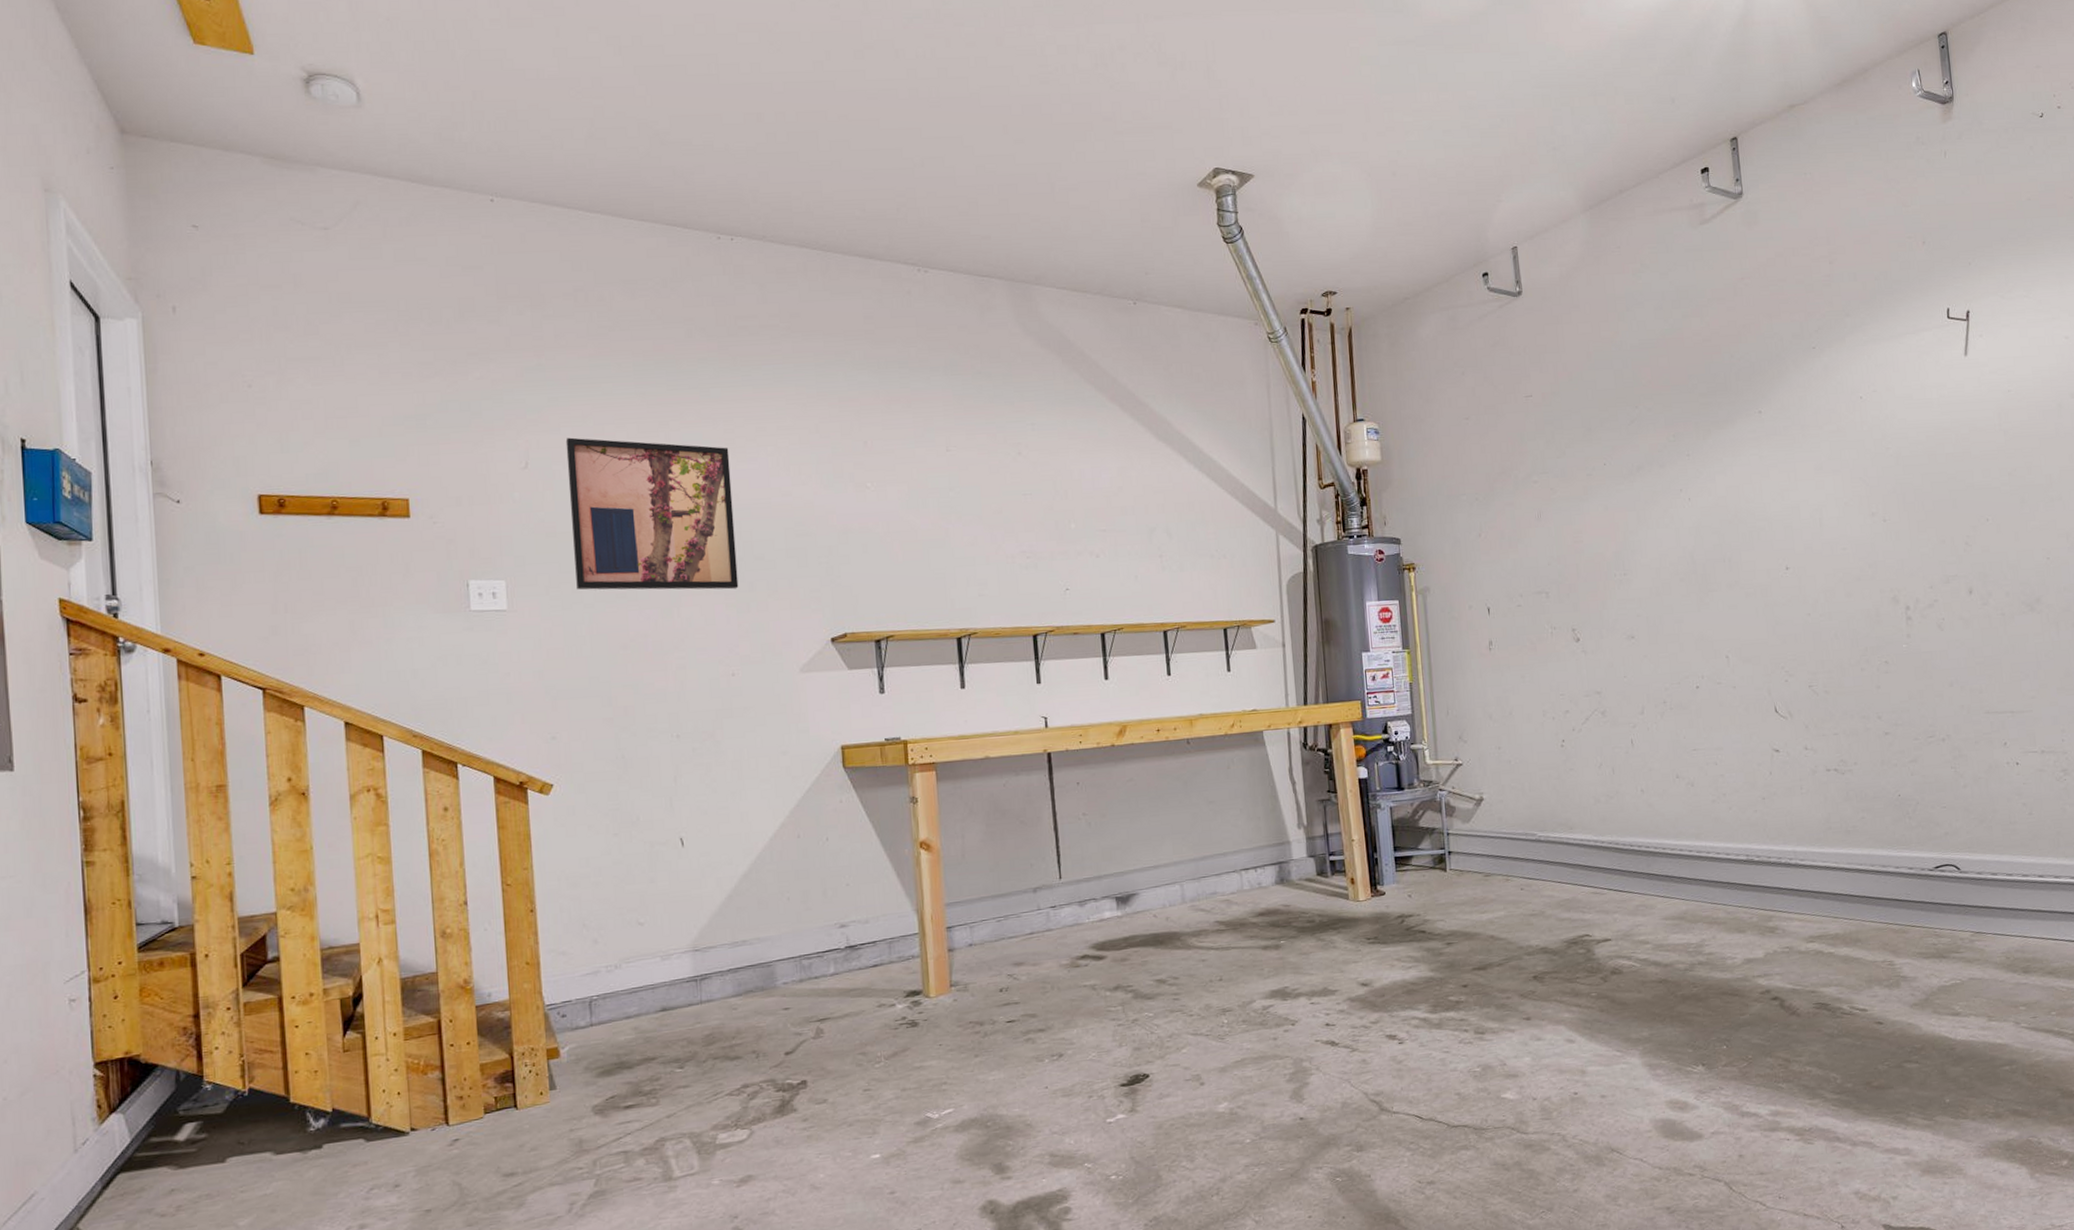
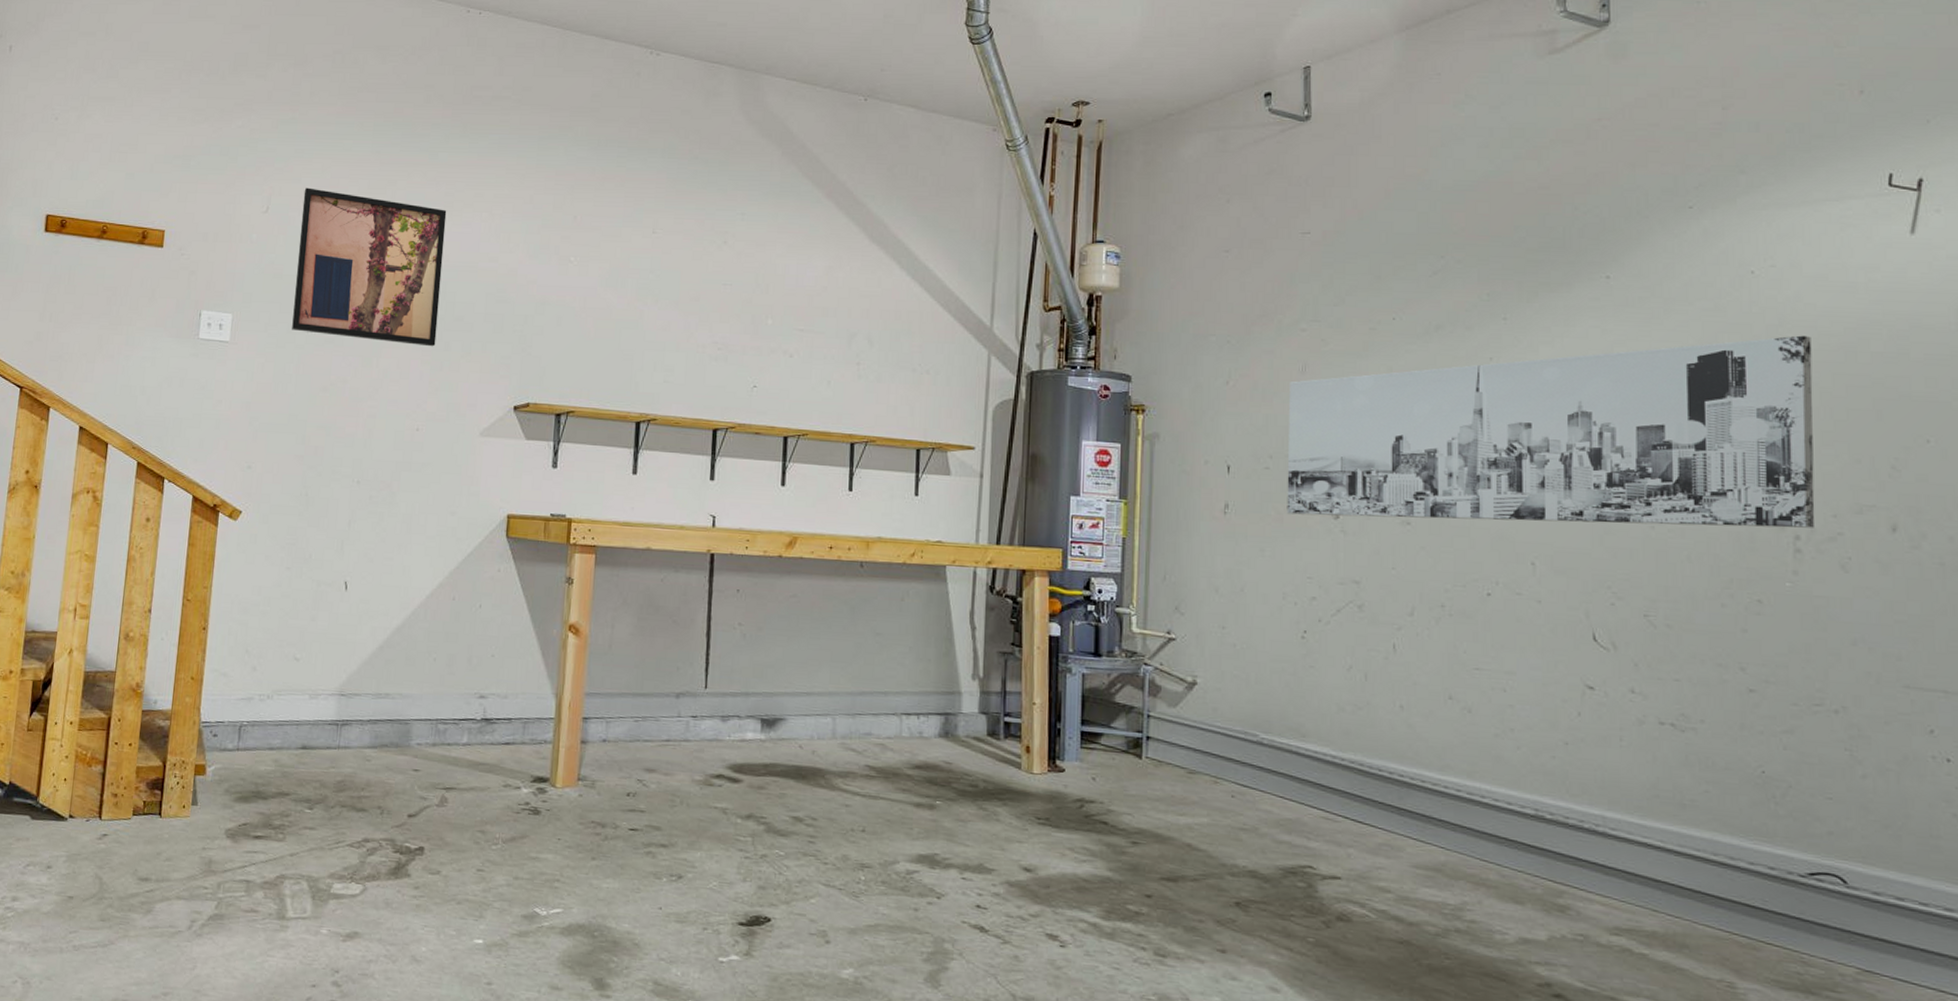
wall art: none [1529,445,1918,643] -> present [1287,335,1815,528]

